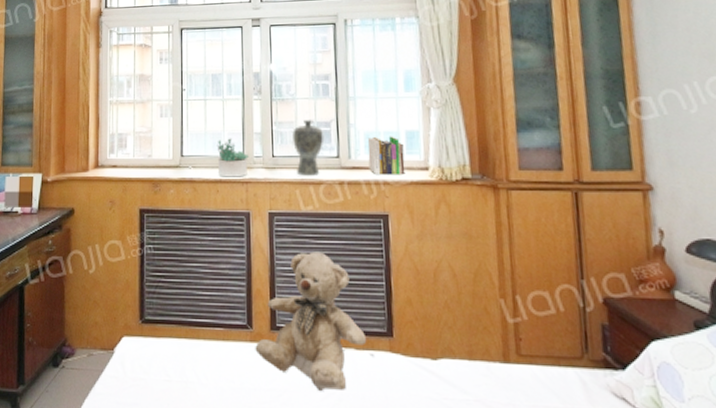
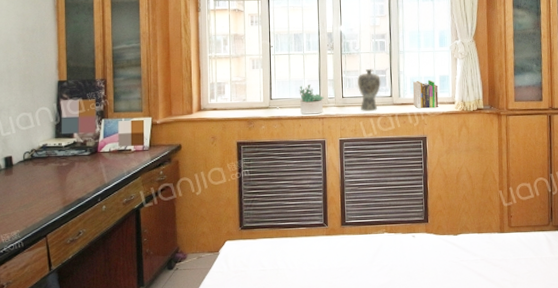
teddy bear: present [255,251,367,392] -> none [330,166,410,266]

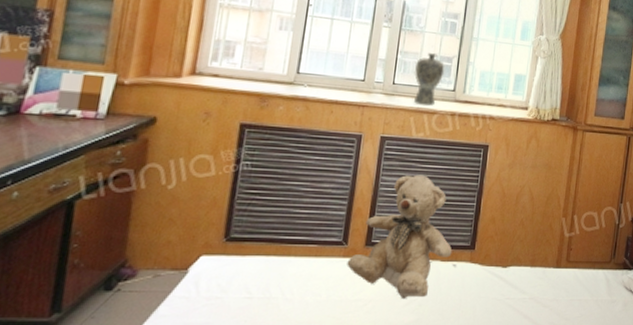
succulent plant: present [299,84,325,115] -> none [335,61,371,101]
teddy bear: none [330,166,410,266] -> present [347,174,453,300]
books: present [412,80,439,109] -> none [479,75,512,112]

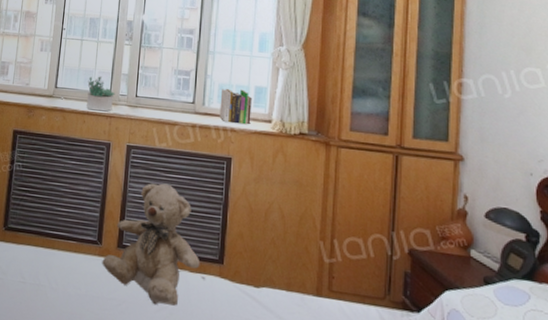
succulent plant: none [335,61,371,101] -> present [86,76,116,112]
vase: present [414,53,445,106] -> none [154,67,184,118]
books: none [479,75,512,112] -> present [219,88,252,125]

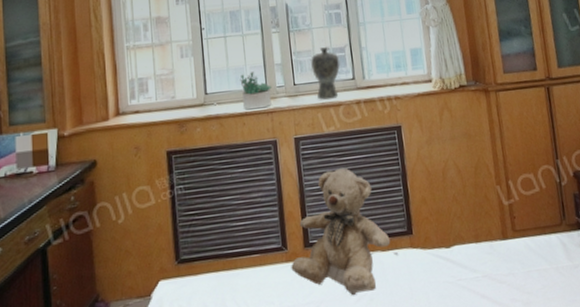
vase: none [154,67,184,118] -> present [310,47,341,101]
books: present [219,88,252,125] -> none [378,55,413,91]

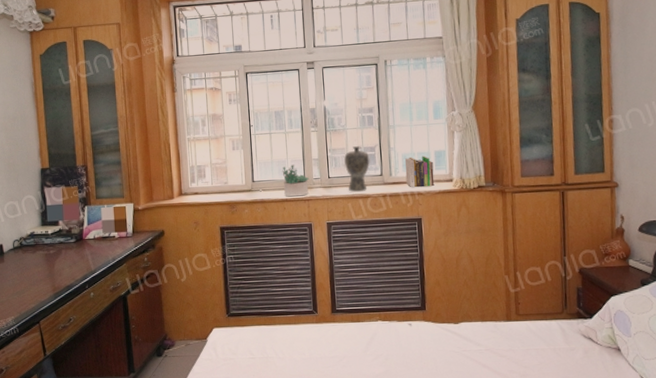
teddy bear: present [291,167,391,296] -> none [320,250,406,355]
books: none [378,55,413,91] -> present [405,156,435,188]

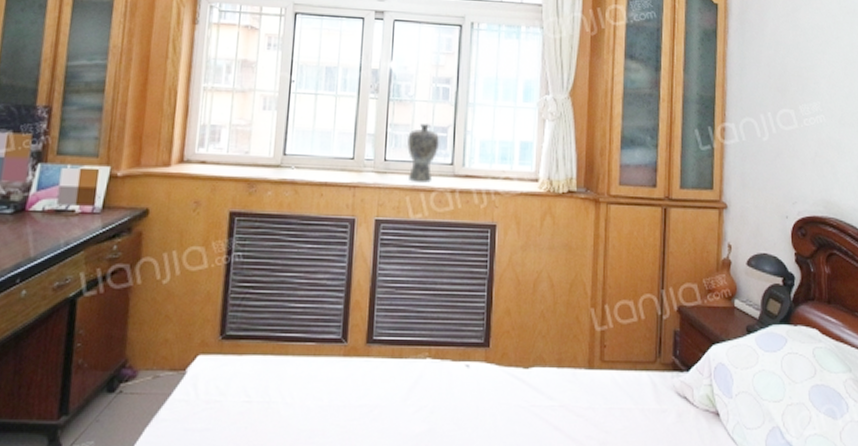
succulent plant: present [282,164,310,197] -> none [324,138,360,181]
books: present [405,156,435,188] -> none [481,145,517,186]

